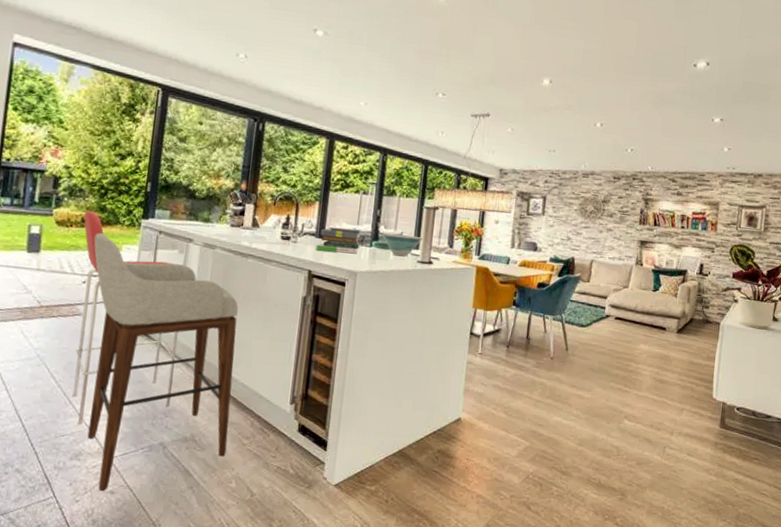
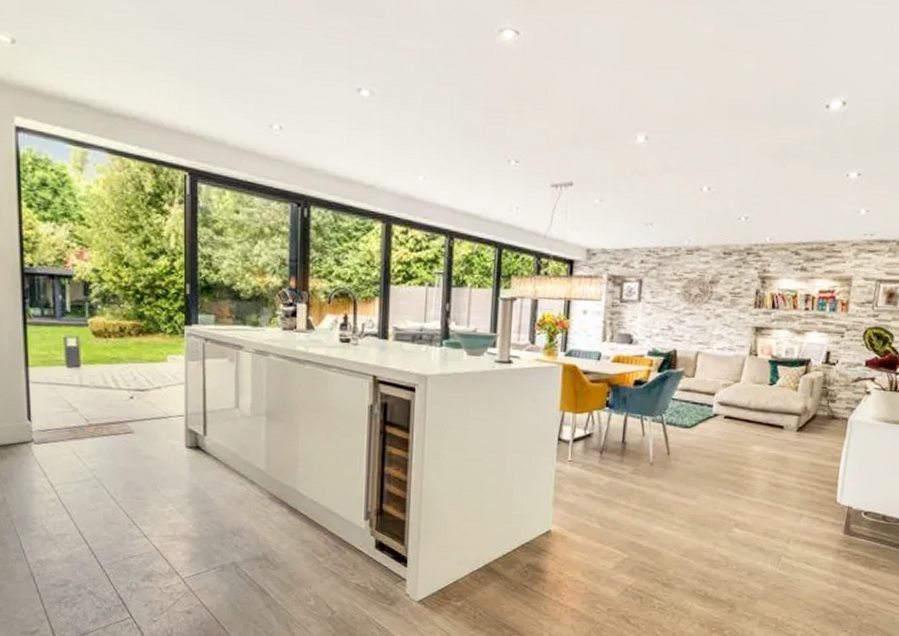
bar stool: present [73,210,178,424] -> none [122,318,239,545]
bar stool: present [87,233,239,491] -> none [137,343,302,611]
books: present [316,227,362,254] -> none [379,326,431,356]

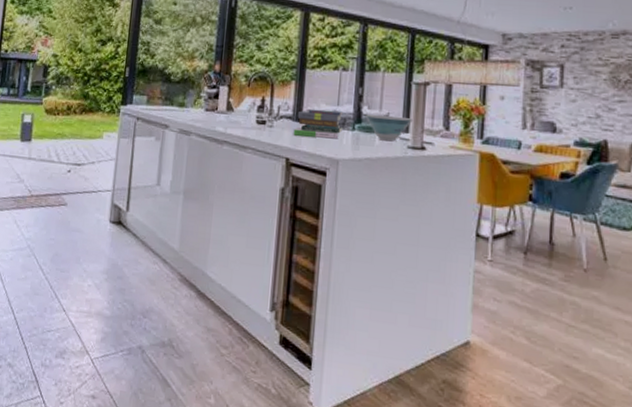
books: none [379,326,431,356] -> present [293,109,343,139]

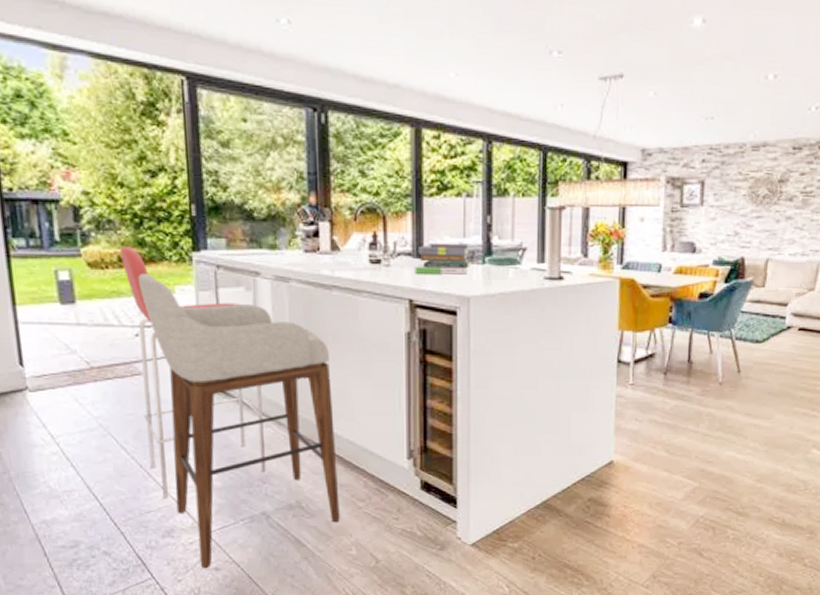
bar stool: none [58,97,155,320] -> present [120,245,267,498]
bar stool: none [71,120,214,394] -> present [139,273,340,568]
bowl: present [365,115,414,142] -> none [495,245,549,273]

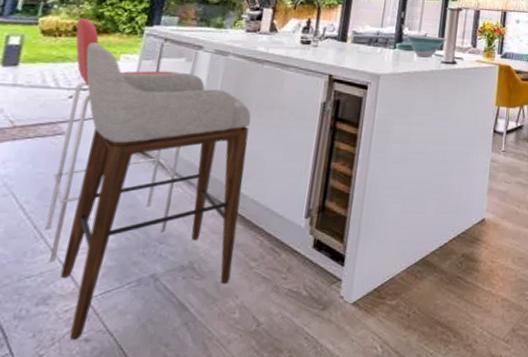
books: present [415,242,471,275] -> none [337,30,386,57]
bowl: none [495,245,549,273] -> present [405,35,447,58]

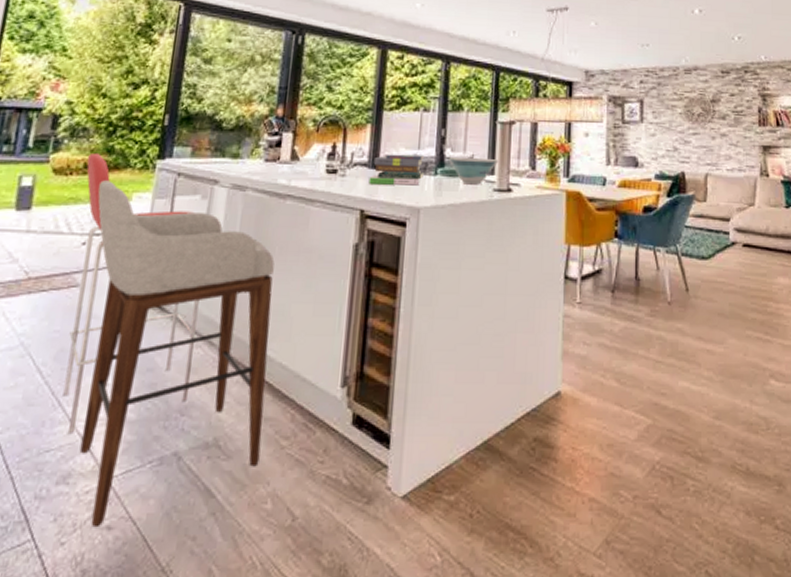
books: none [337,30,386,57] -> present [368,154,425,186]

